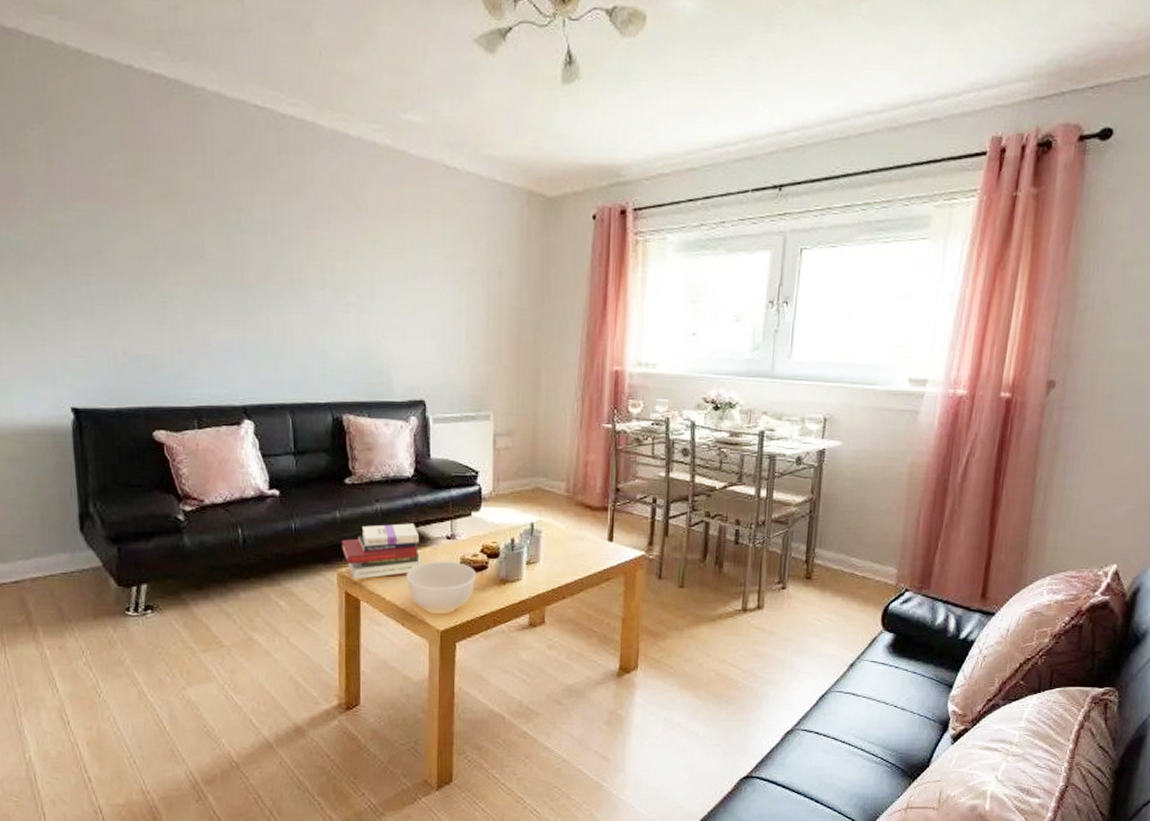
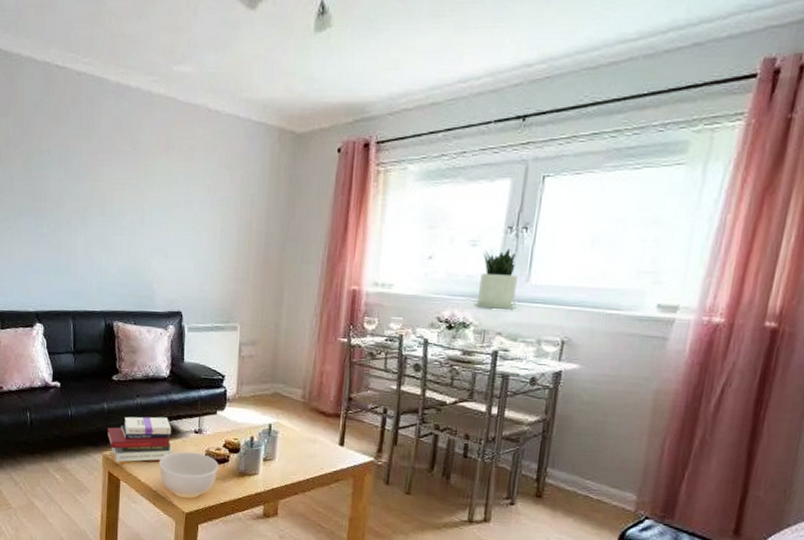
planter: none [738,324,781,389] -> present [473,249,517,311]

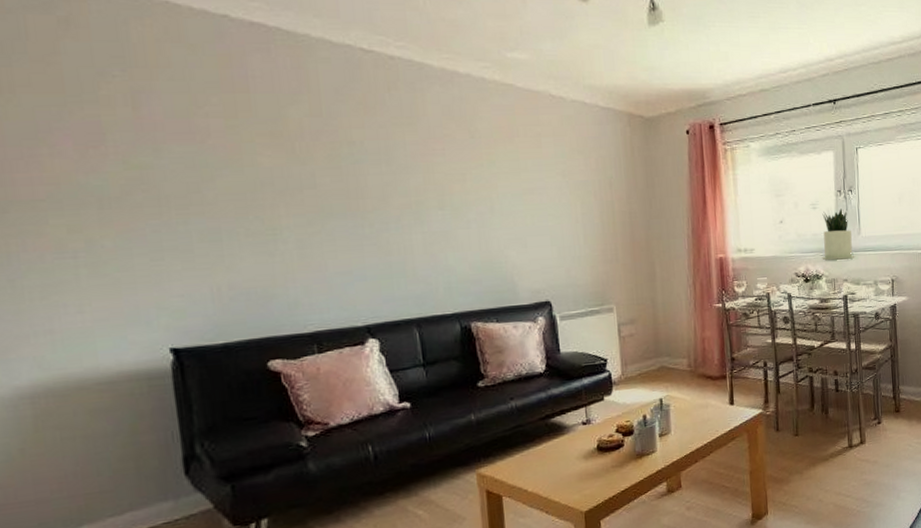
books: present [107,416,174,463] -> none [479,415,562,478]
bowl: present [158,451,219,499] -> none [546,444,614,498]

